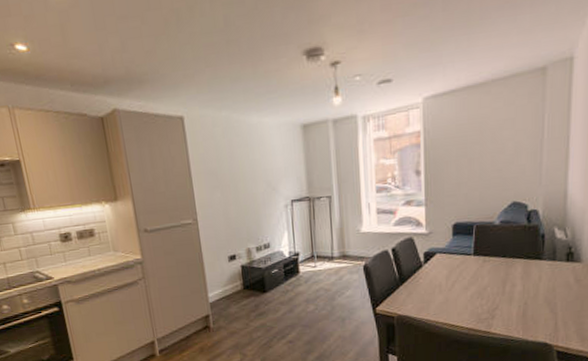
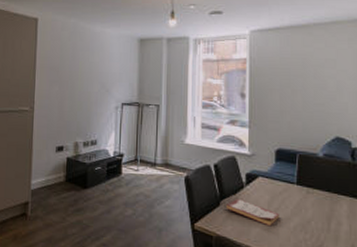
diary: none [399,275,457,299] -> present [220,195,279,227]

